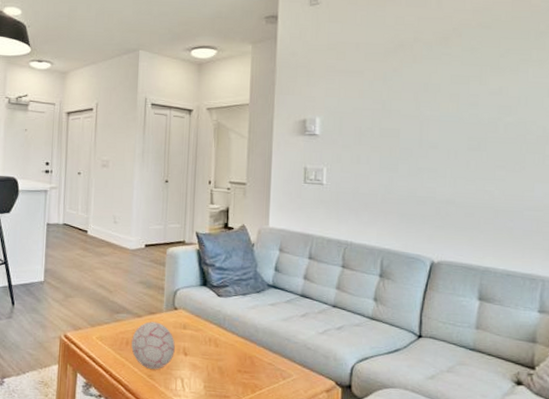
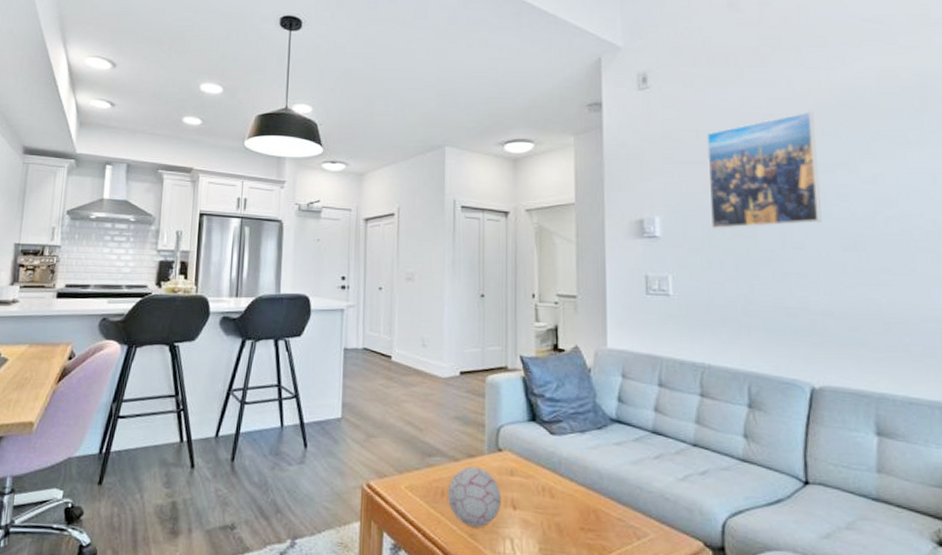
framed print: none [362,30,456,130] -> present [706,111,822,229]

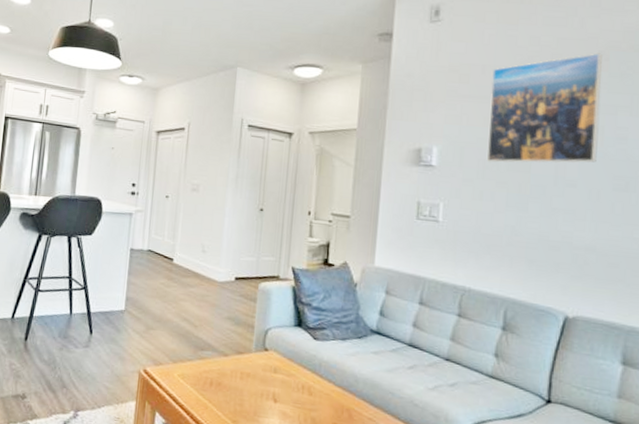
decorative ball: present [448,466,501,527] -> none [215,362,264,415]

